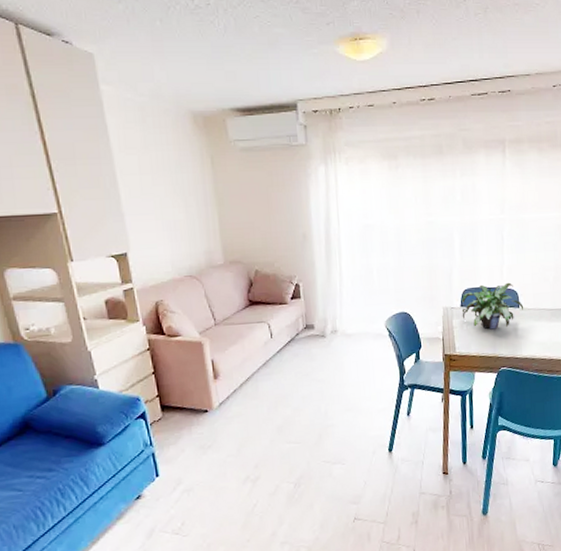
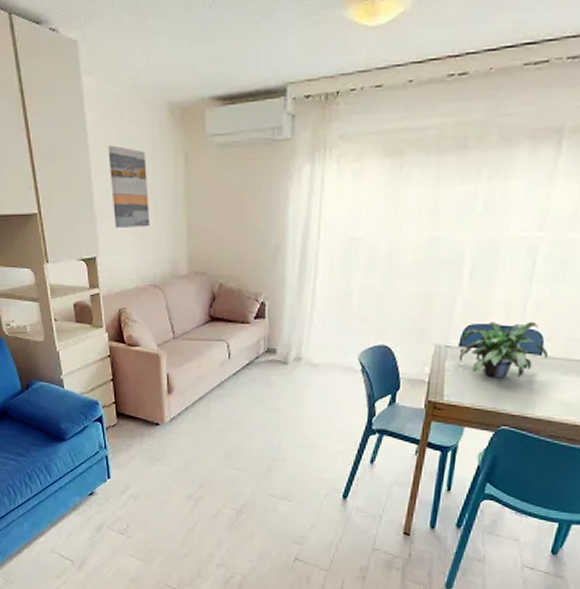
wall art: none [132,148,182,224] -> present [108,145,150,228]

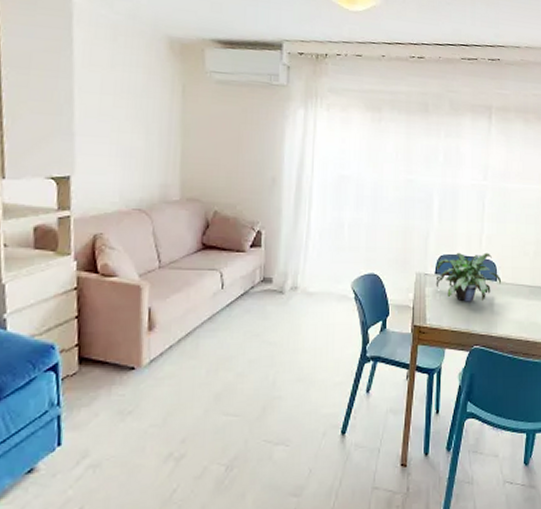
wall art: present [108,145,150,228] -> none [96,65,141,150]

